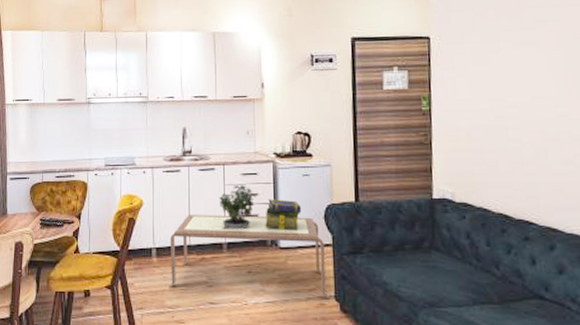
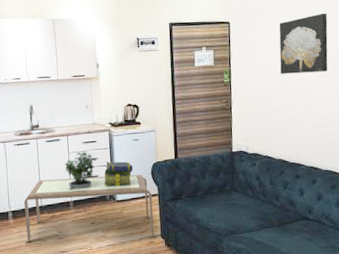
wall art: none [497,26,570,103] -> present [279,13,328,74]

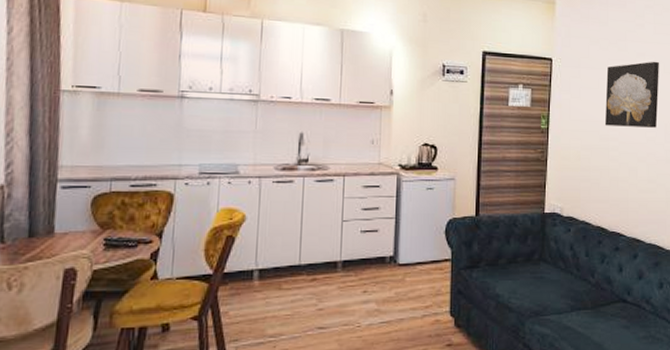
coffee table: present [23,174,158,244] -> none [271,231,446,315]
potted plant: present [64,152,96,191] -> none [336,198,377,247]
stack of books: present [104,161,133,187] -> none [384,213,423,246]

